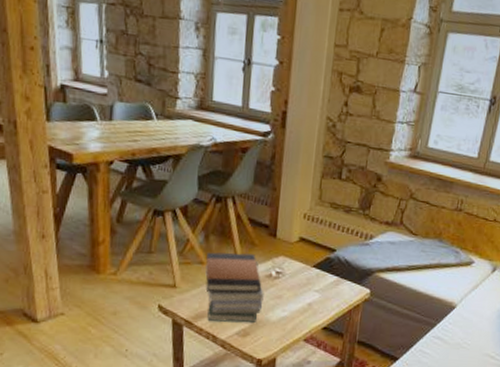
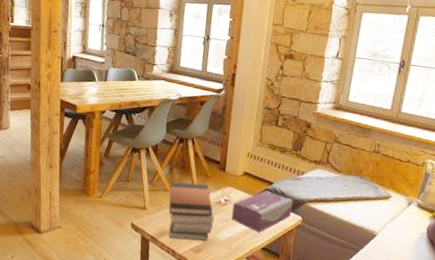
tissue box: none [285,259,360,310] -> present [231,190,293,233]

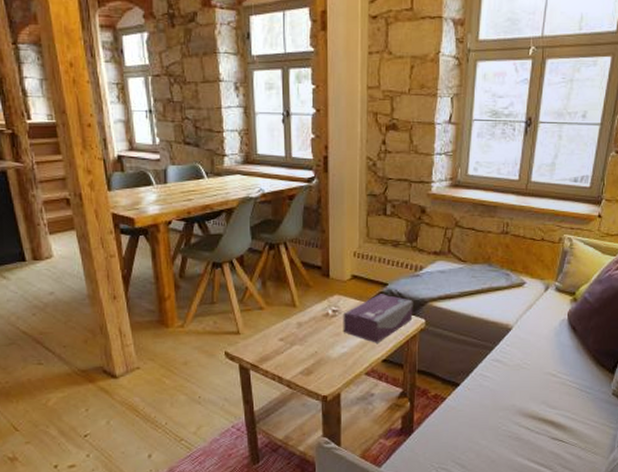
book stack: present [168,181,215,241] -> none [265,296,323,363]

